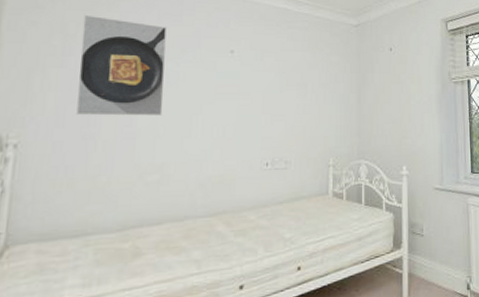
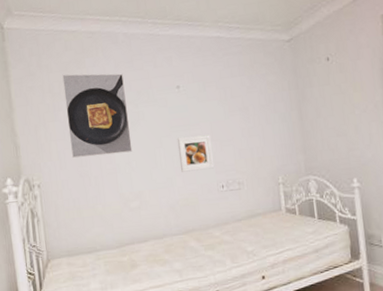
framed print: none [220,105,261,145] -> present [177,135,215,172]

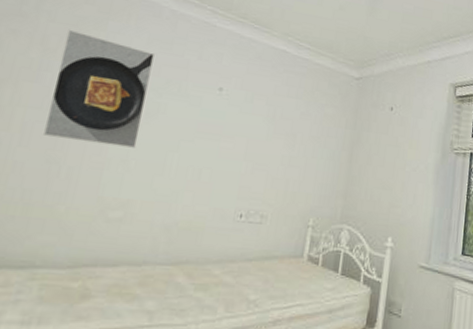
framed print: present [177,135,215,172] -> none [194,146,243,193]

